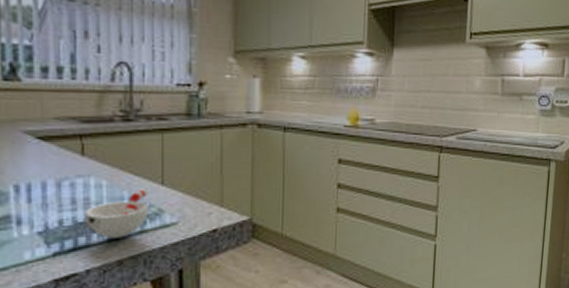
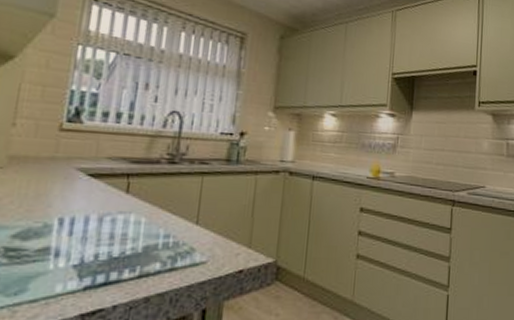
cup: present [85,188,149,238] -> none [119,227,184,275]

